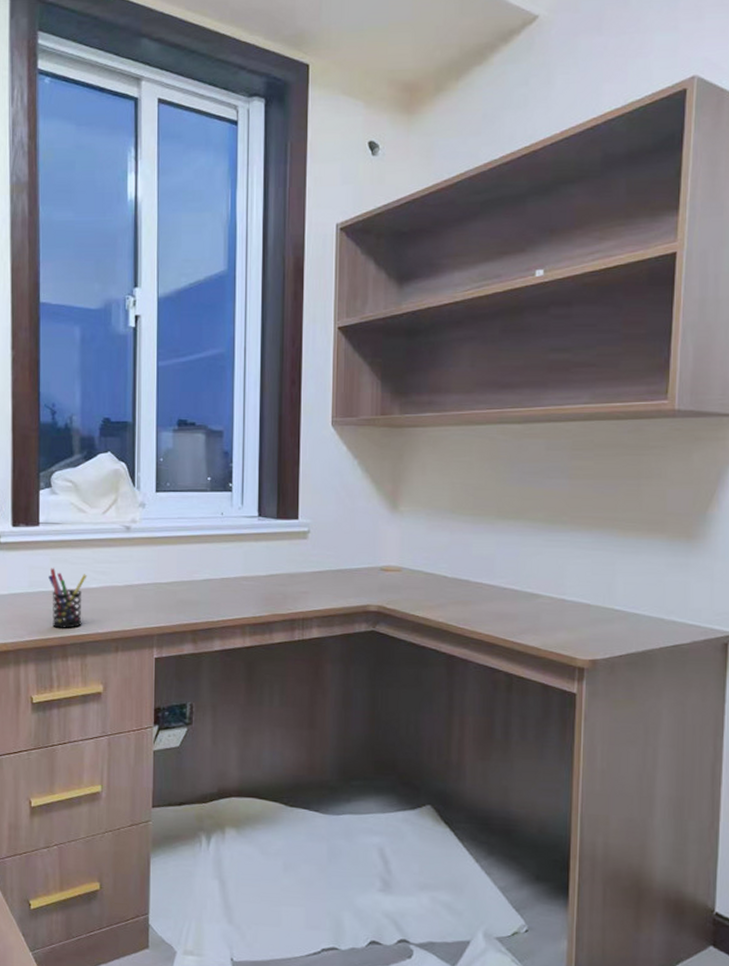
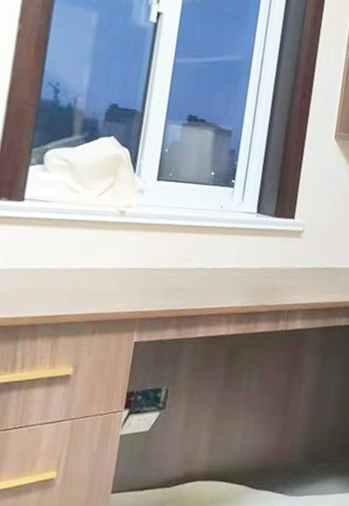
pen holder: present [48,568,87,629] -> none [24,245,72,308]

